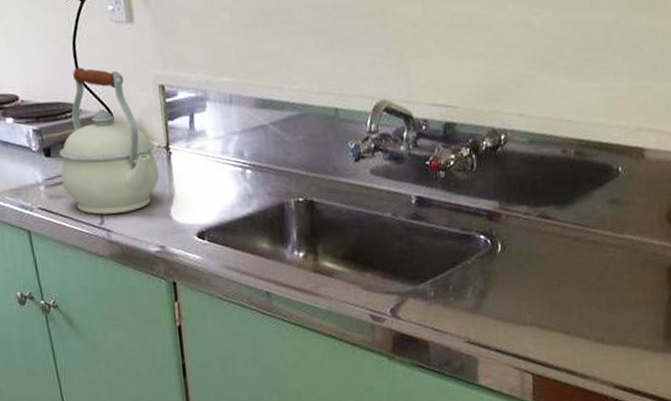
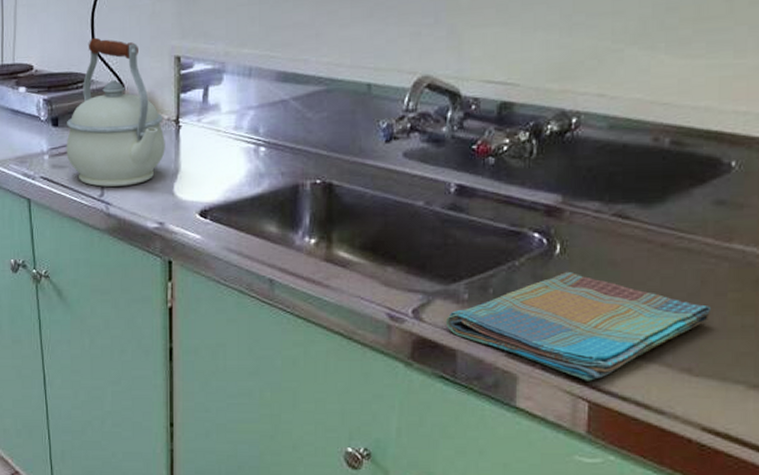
dish towel: none [417,267,613,357] -> present [445,272,710,381]

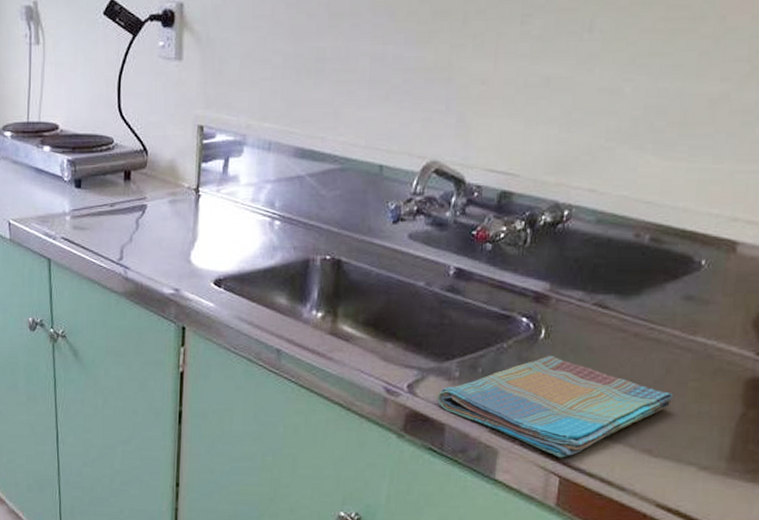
kettle: present [66,37,165,187] -> none [87,101,185,251]

